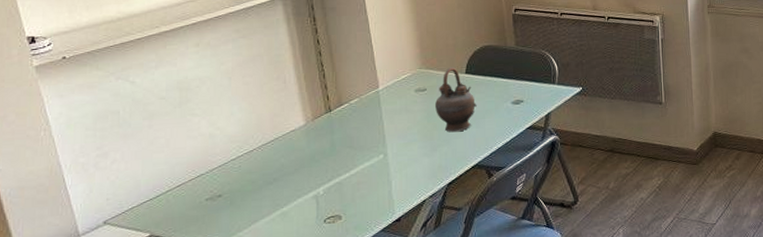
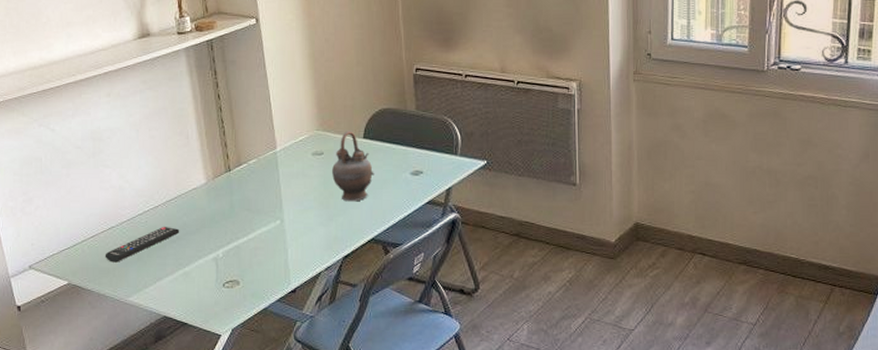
remote control: none [193,169,277,210] -> present [105,227,180,263]

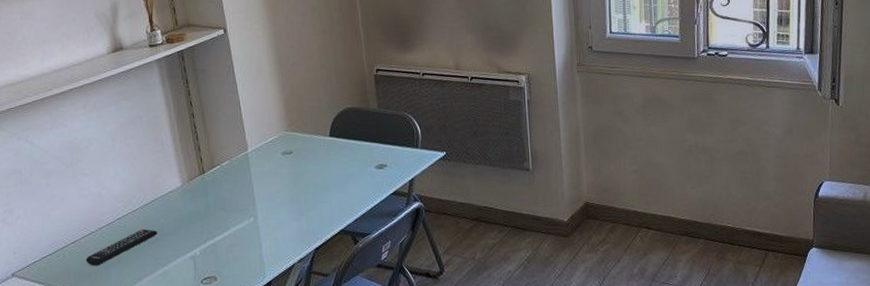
teapot: present [331,131,374,202] -> none [300,130,341,197]

